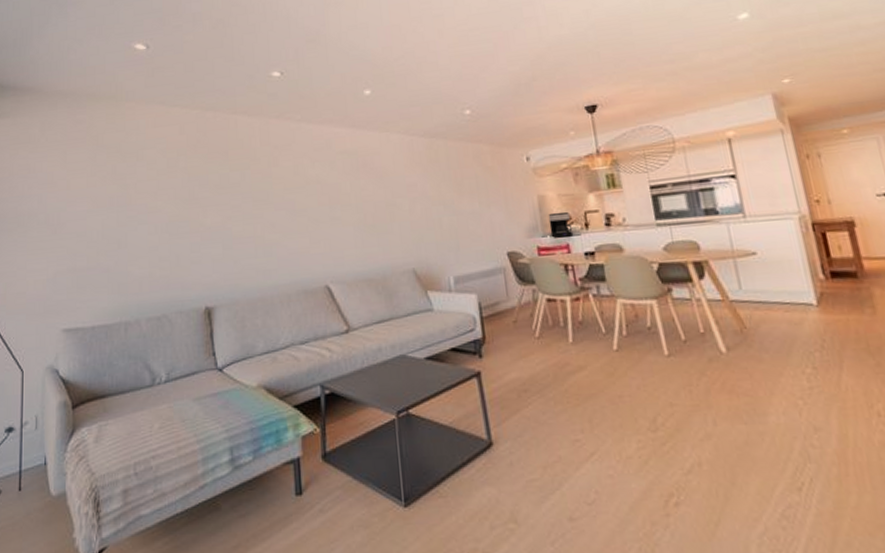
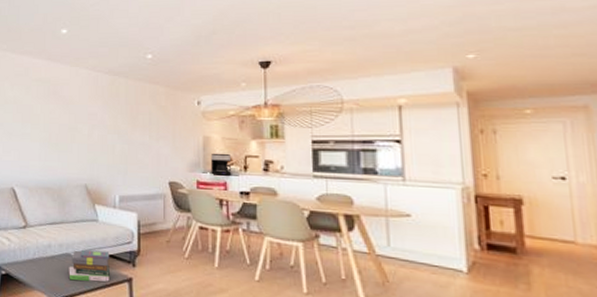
books: none [405,345,456,387] -> present [68,249,111,282]

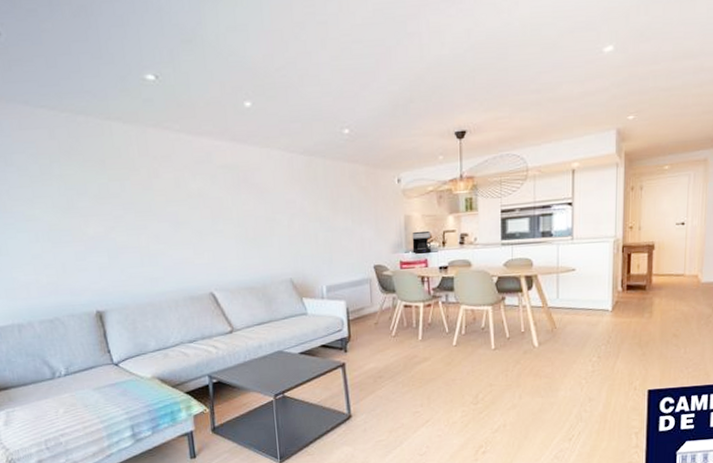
books: present [68,249,111,282] -> none [282,342,325,376]

